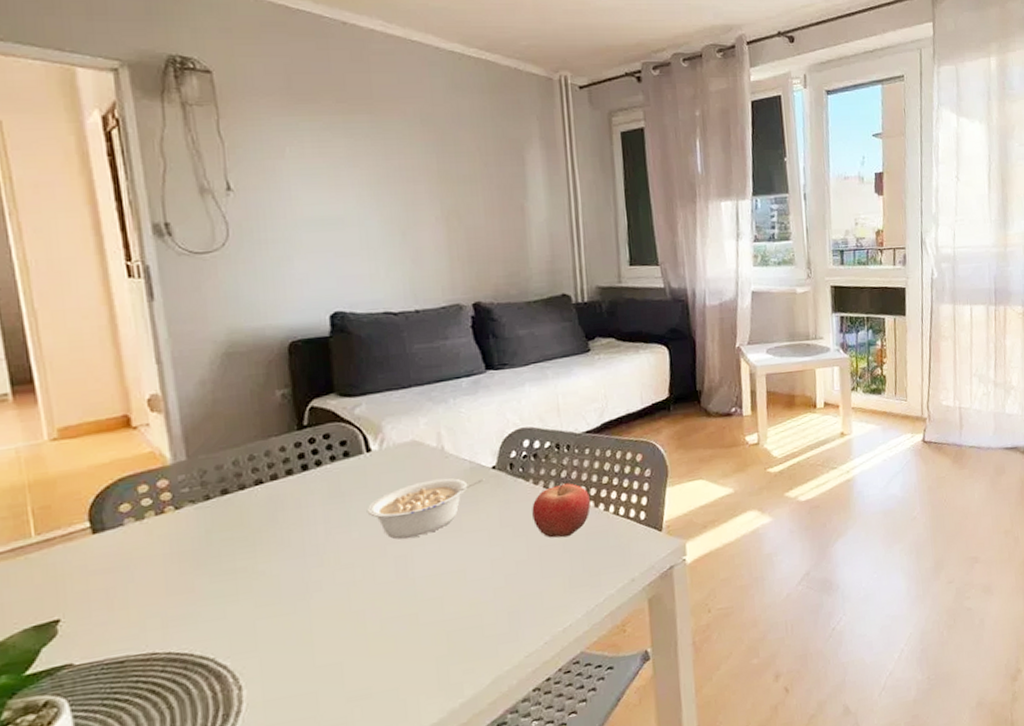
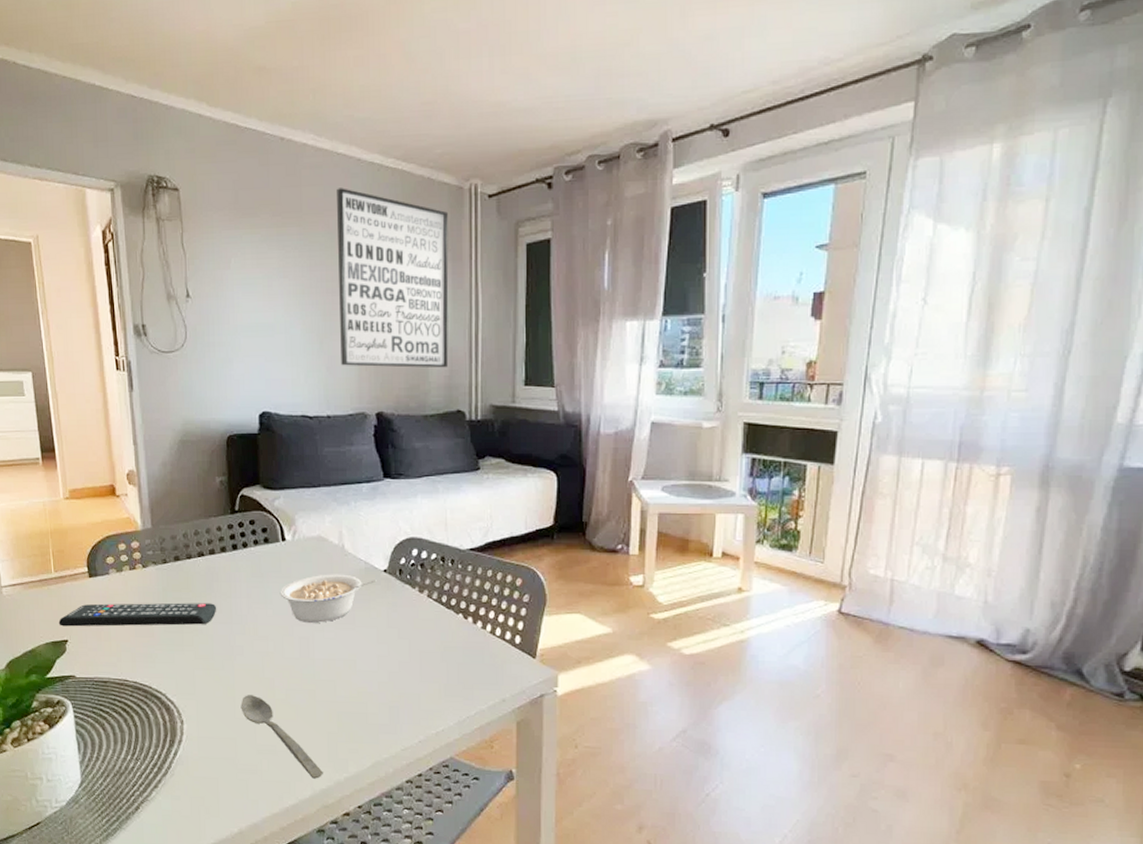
remote control: none [43,537,284,604] -> present [58,602,217,627]
spoon: none [321,634,433,715] -> present [240,695,323,779]
wall art: none [413,75,550,257] -> present [337,188,449,368]
fruit: present [532,482,591,538] -> none [416,595,469,647]

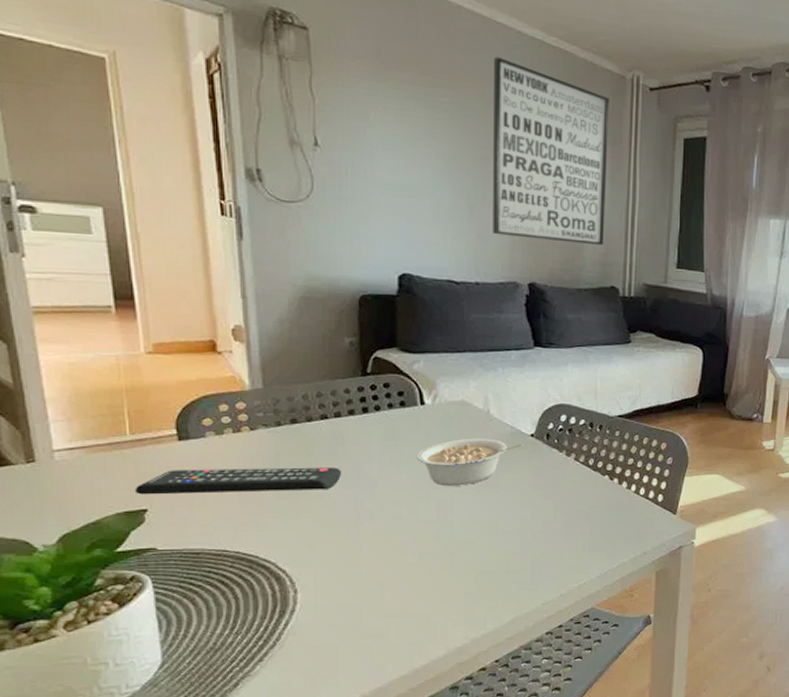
spoon: present [240,695,323,779] -> none [367,560,459,638]

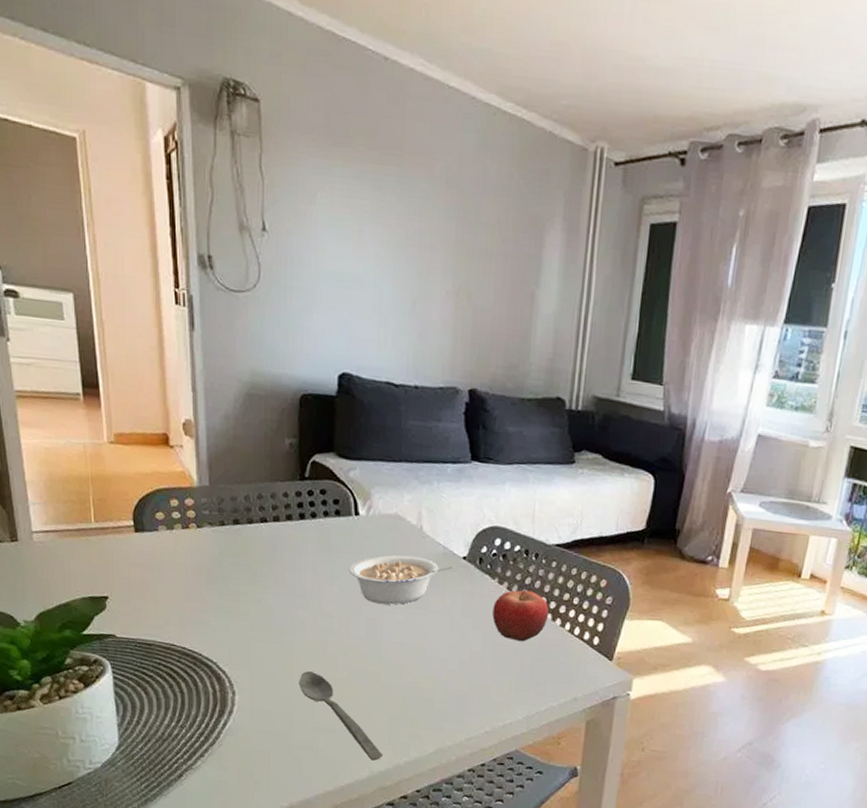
remote control: present [134,467,342,495] -> none [98,560,279,595]
spoon: none [367,560,459,638] -> present [299,671,383,761]
wall art: present [493,57,609,246] -> none [435,128,568,350]
fruit: none [562,458,615,507] -> present [492,588,549,642]

